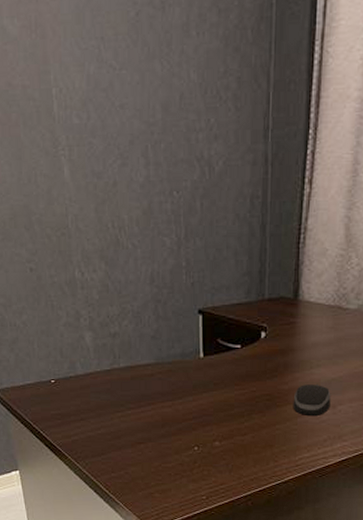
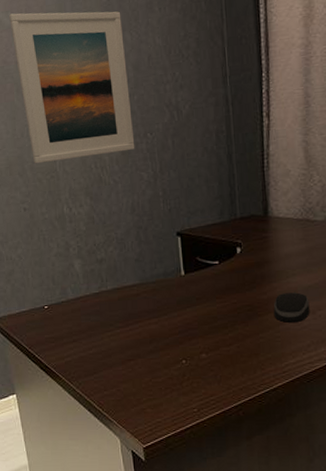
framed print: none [15,20,159,217] -> present [9,11,135,164]

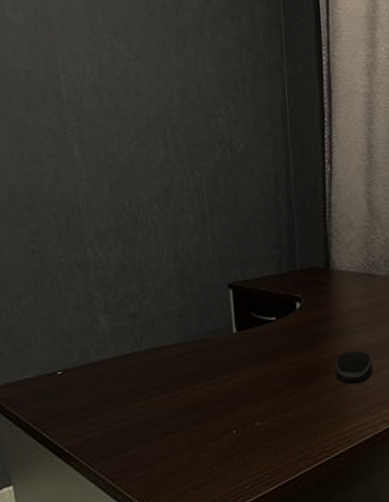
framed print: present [9,11,135,164] -> none [19,12,180,196]

